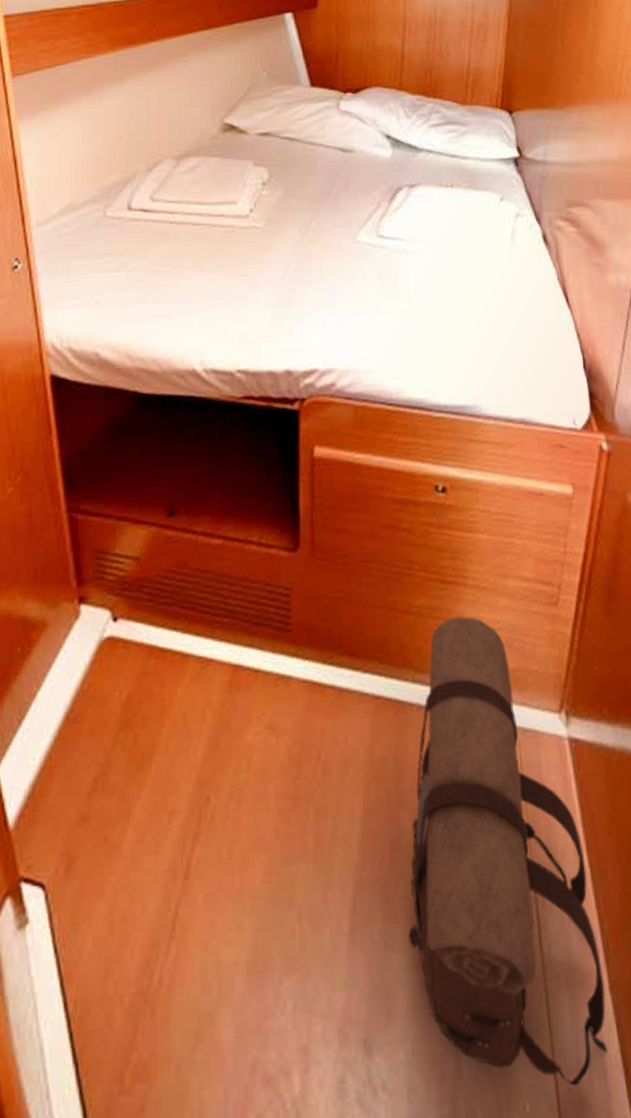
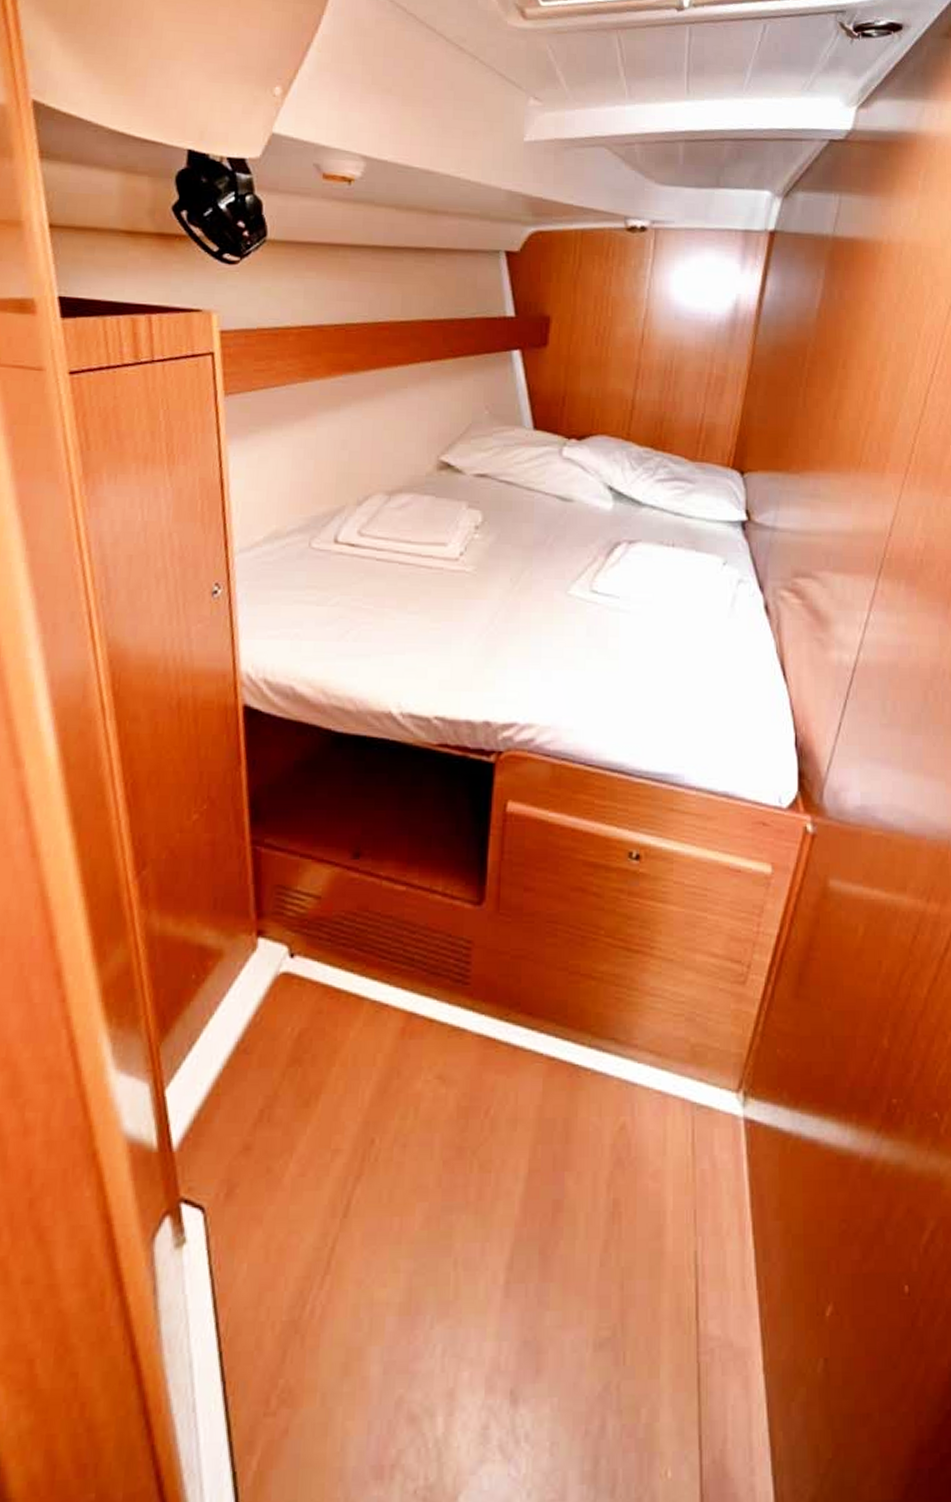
backpack: present [408,616,608,1086] -> none [564,986,758,1458]

